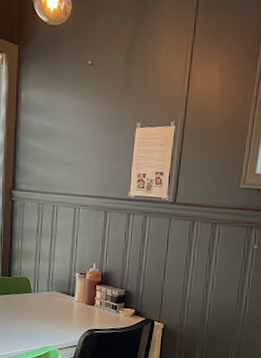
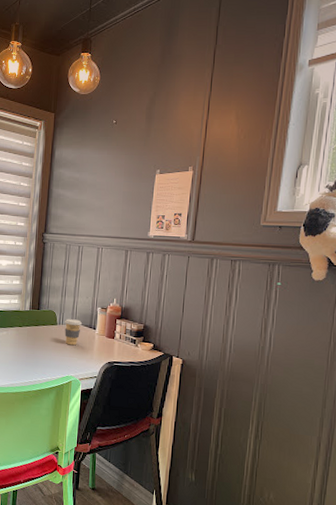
coffee cup: none [39,286,59,314] -> present [64,319,82,346]

